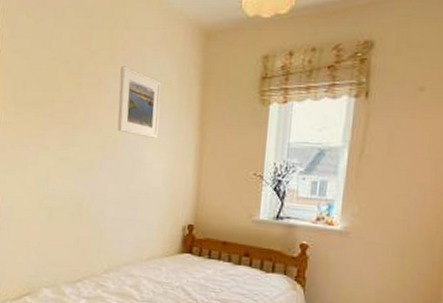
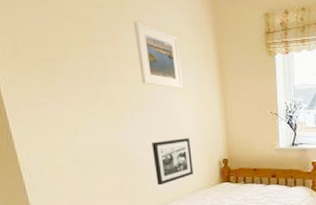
picture frame: none [112,194,155,246] -> present [152,138,193,186]

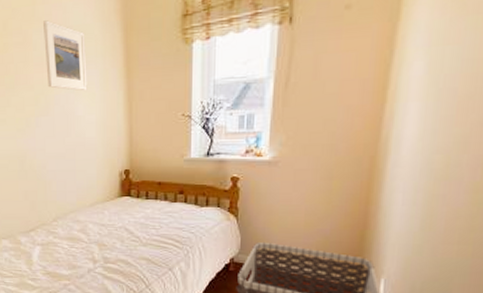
picture frame: present [152,138,193,186] -> none [54,145,93,196]

